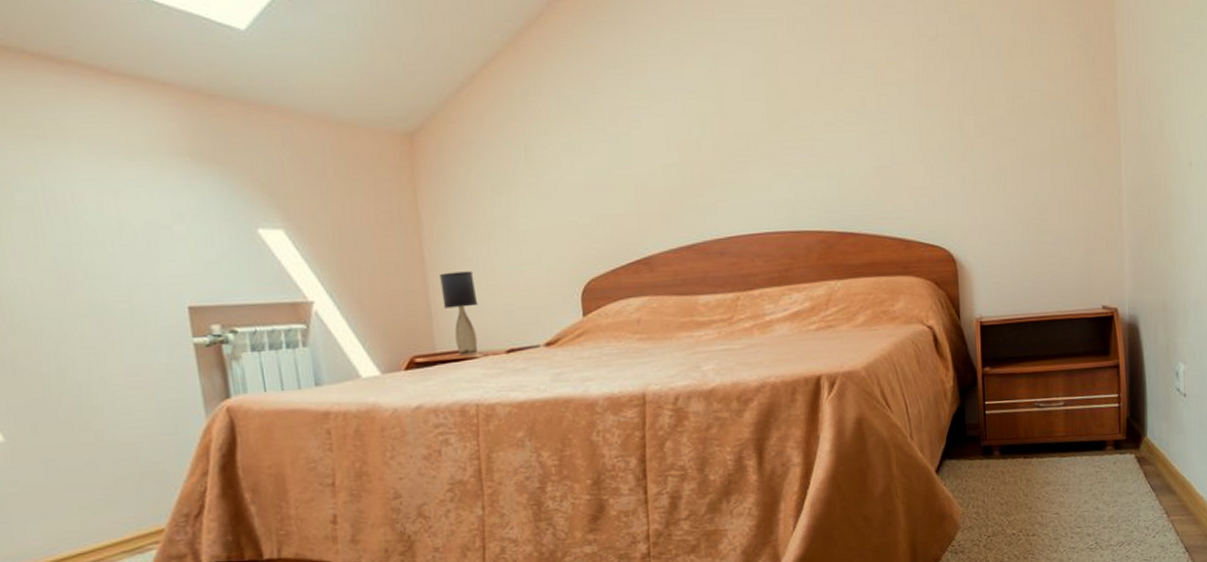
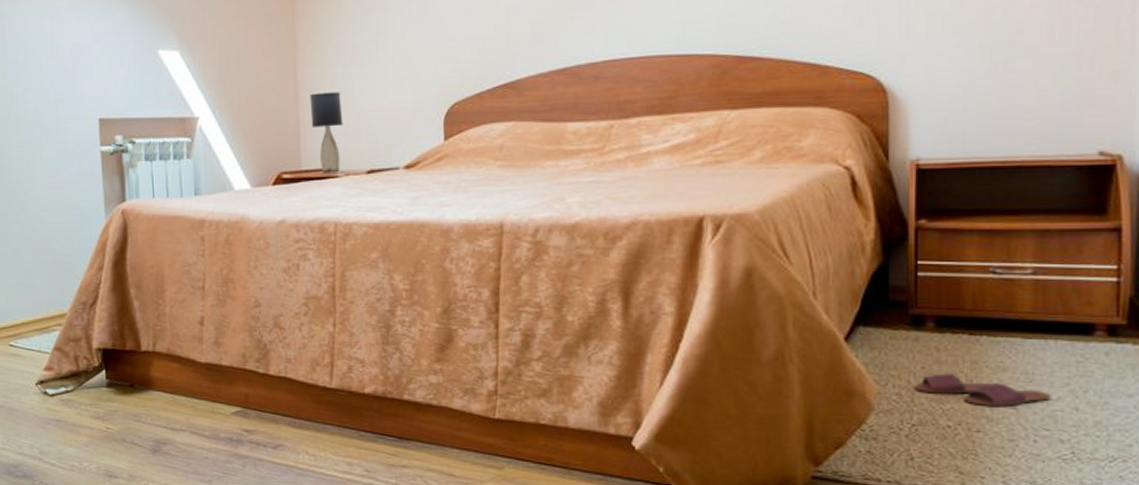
slippers: none [988,491,1081,515] -> present [914,373,1052,406]

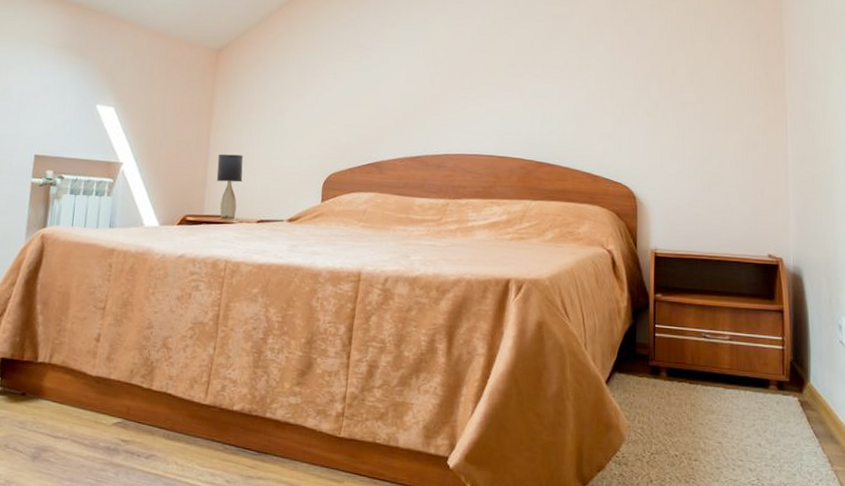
slippers: present [914,373,1052,406] -> none [653,413,744,441]

